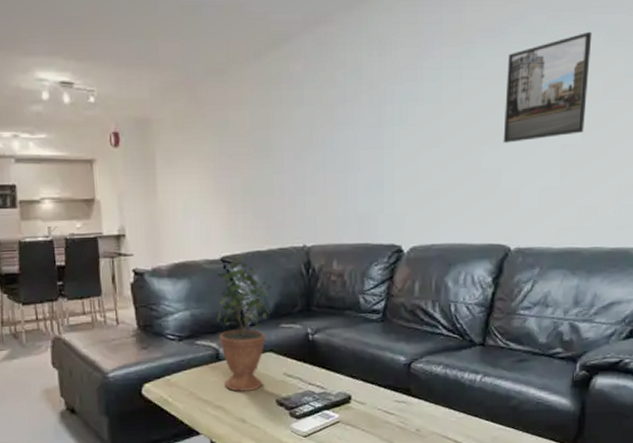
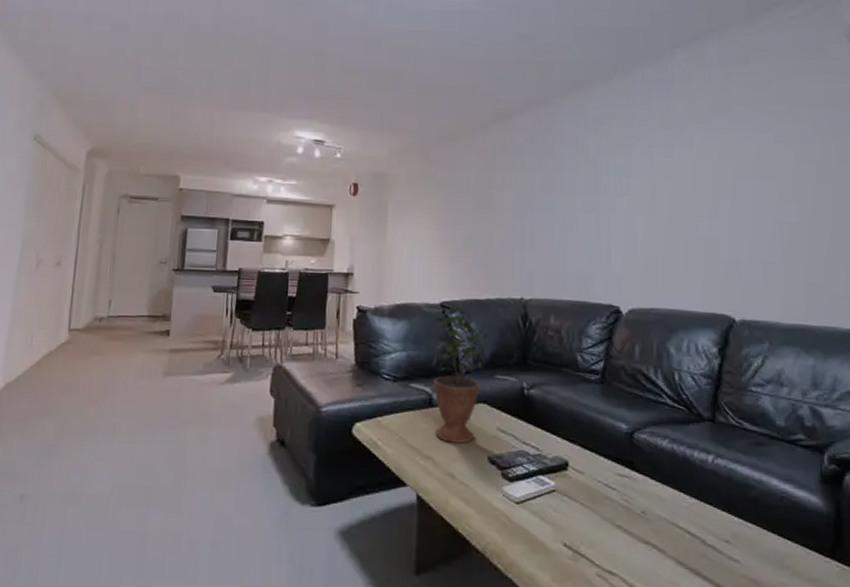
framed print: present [503,31,592,143] -> none [717,122,802,217]

